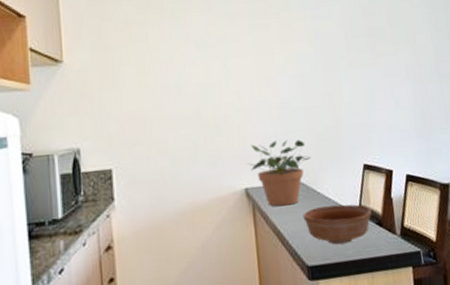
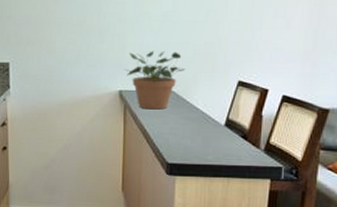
bowl: present [303,204,373,245] -> none [169,115,239,150]

